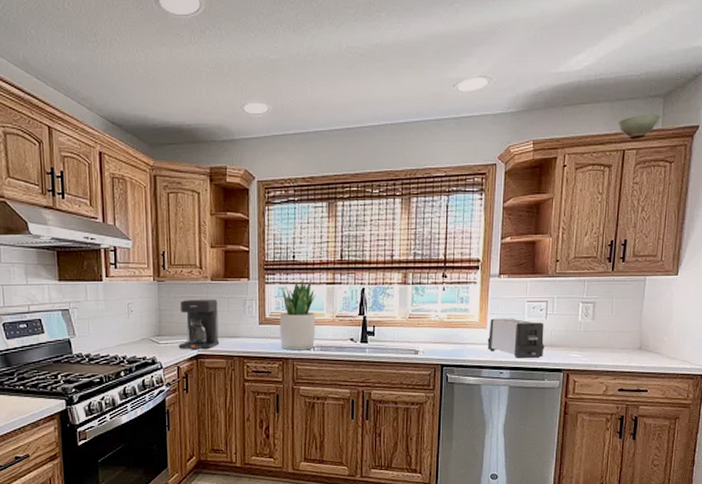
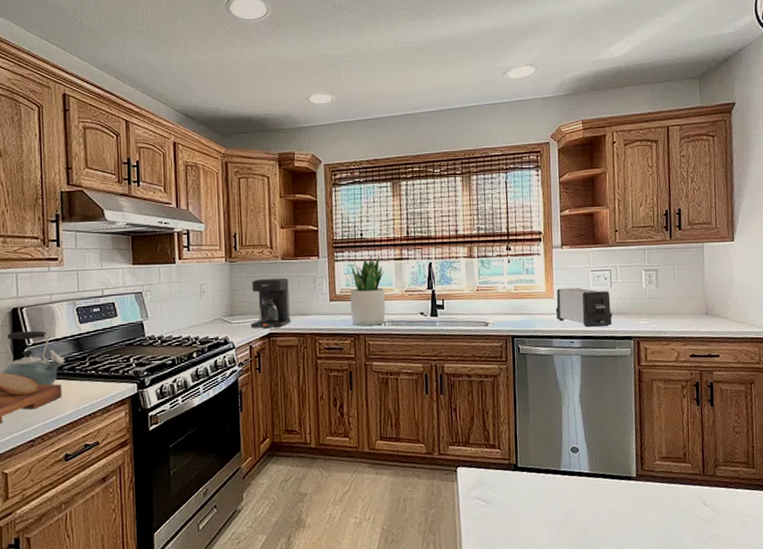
bowl: present [617,113,660,140] -> none [659,92,698,117]

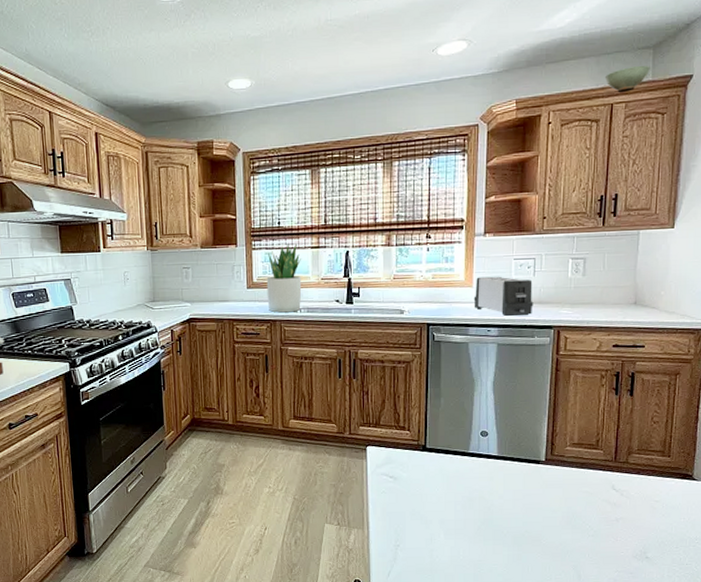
coffee maker: present [250,277,292,329] -> none [171,265,210,314]
bowl: none [659,92,698,117] -> present [604,65,650,93]

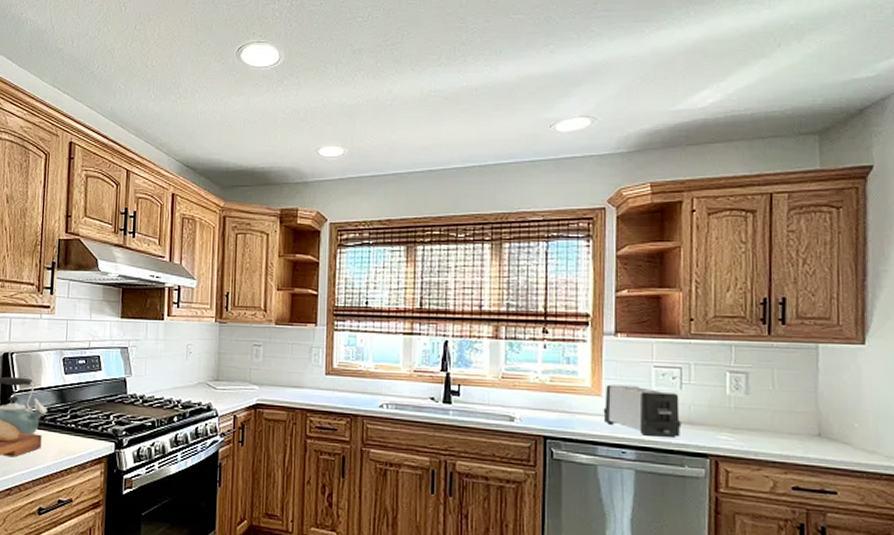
planter: present [266,243,302,313] -> none [348,327,391,408]
bowl: present [604,65,650,93] -> none [759,152,817,182]

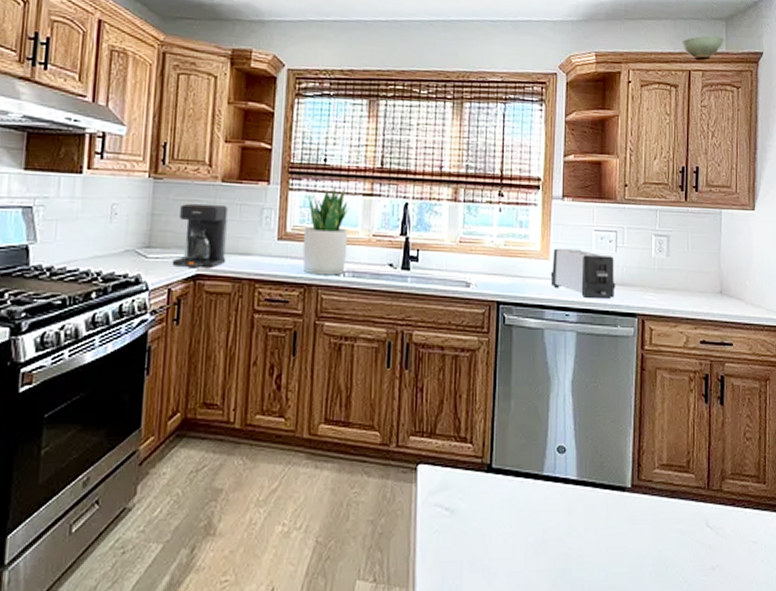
coffee maker: none [236,343,281,399] -> present [171,203,228,269]
planter: none [348,327,391,408] -> present [302,187,349,276]
bowl: none [759,152,817,182] -> present [681,35,724,61]

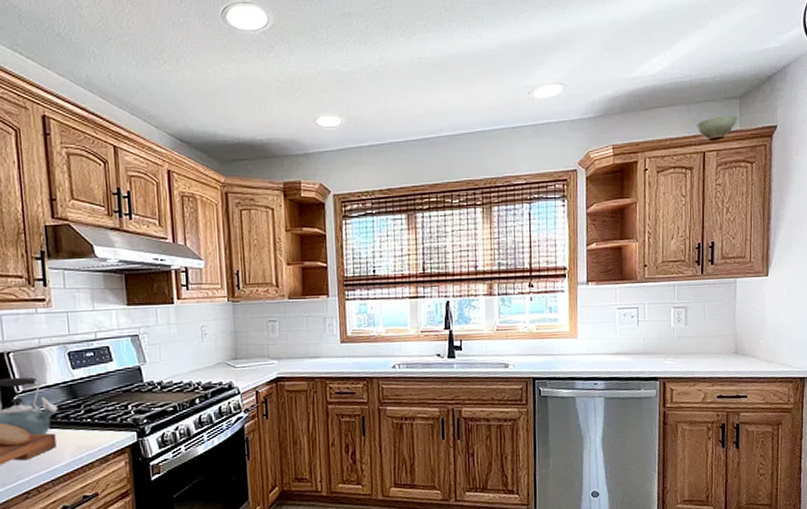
coffee maker: present [171,203,228,269] -> none [256,318,300,373]
planter: present [302,187,349,276] -> none [362,293,400,369]
toaster: present [550,248,616,300] -> none [579,326,639,369]

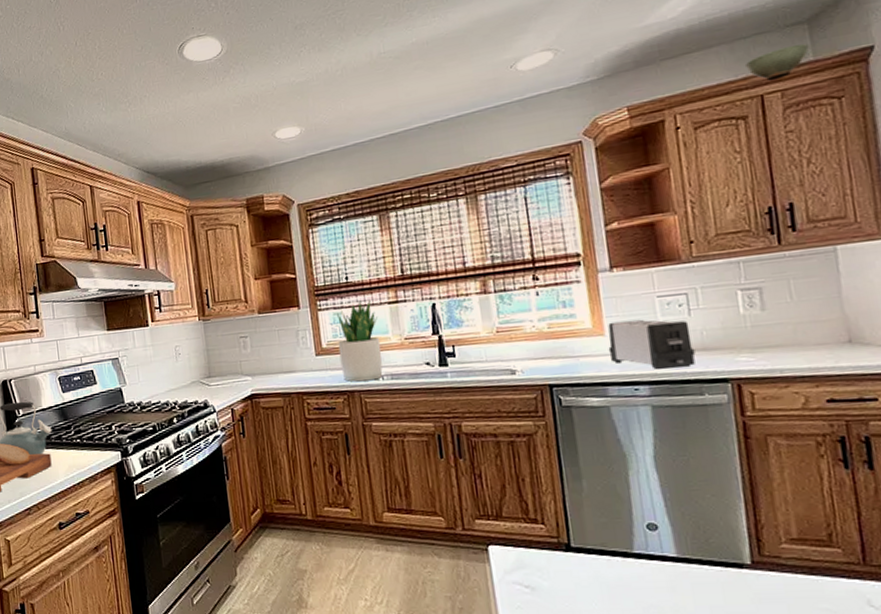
planter: none [362,293,400,369] -> present [337,299,383,382]
toaster: none [579,326,639,369] -> present [608,319,696,371]

